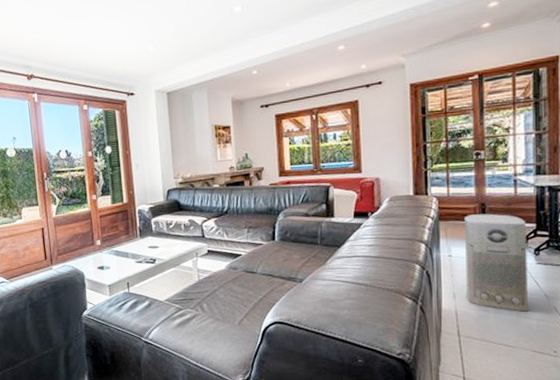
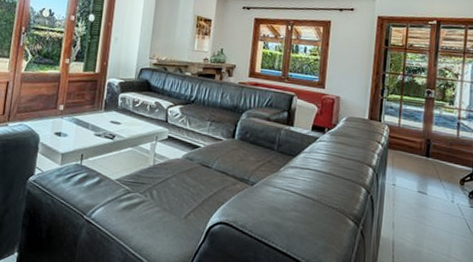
air purifier: present [465,213,528,312] -> none [404,148,465,253]

